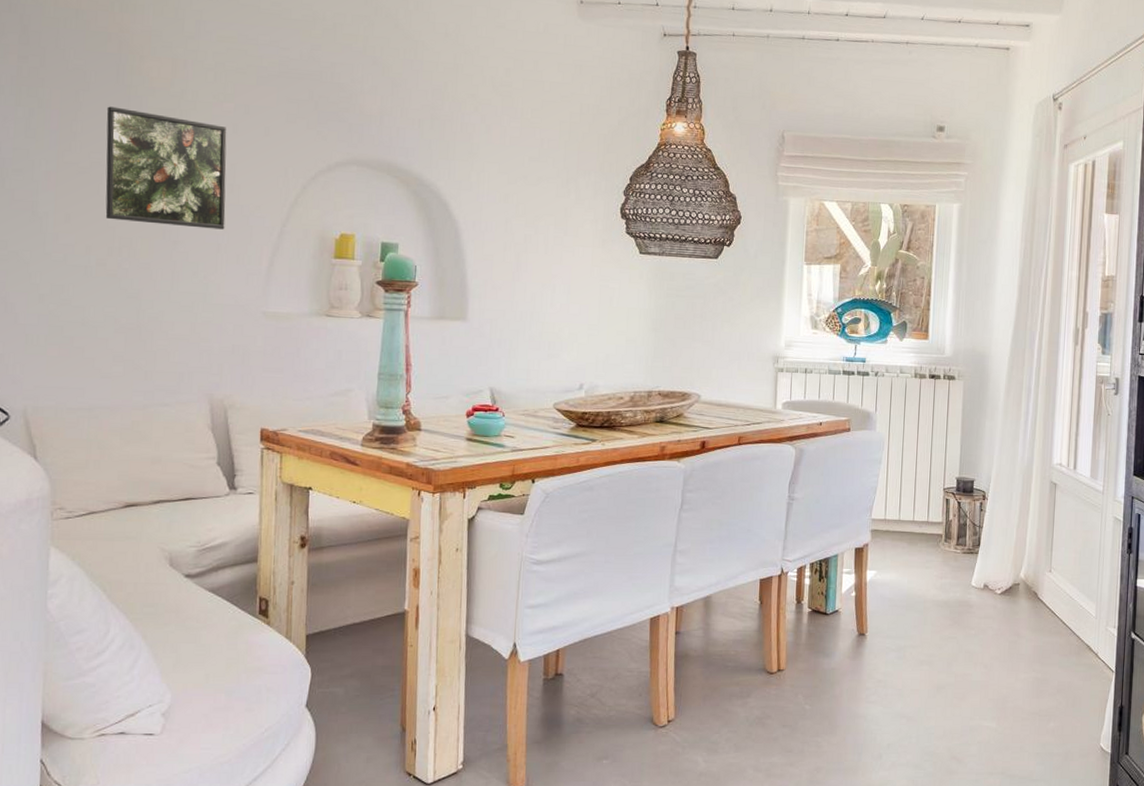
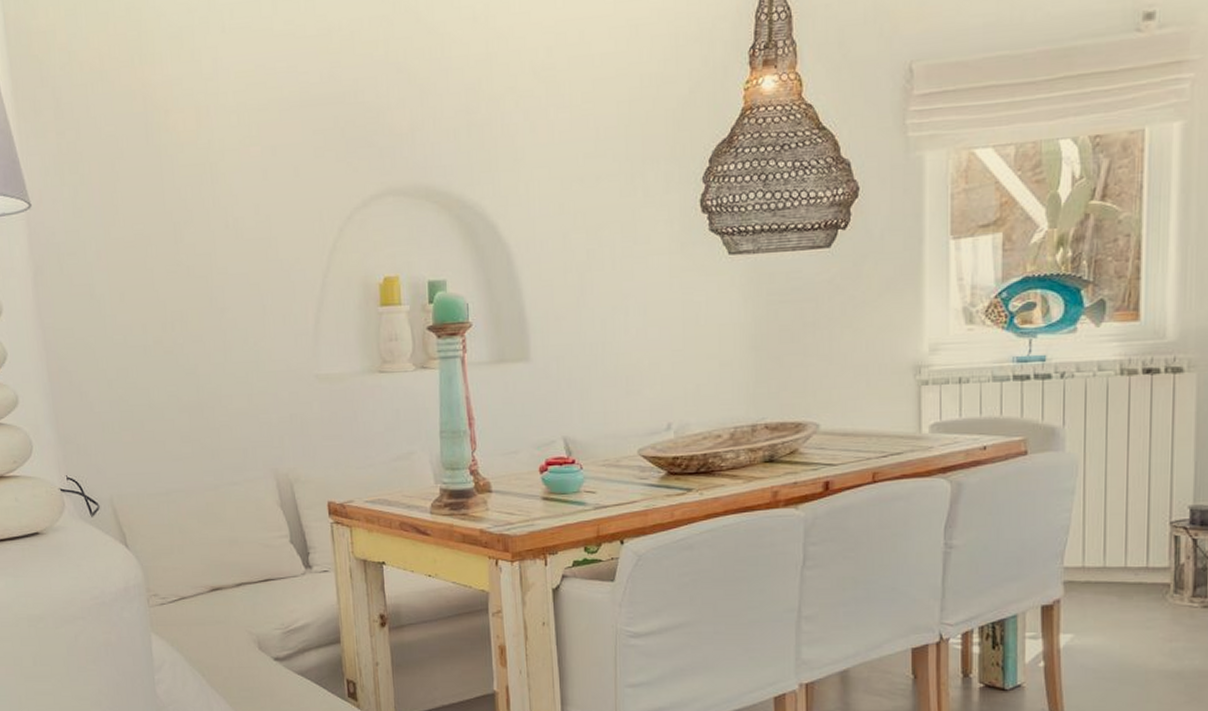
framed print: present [105,106,227,230] -> none [141,170,268,294]

